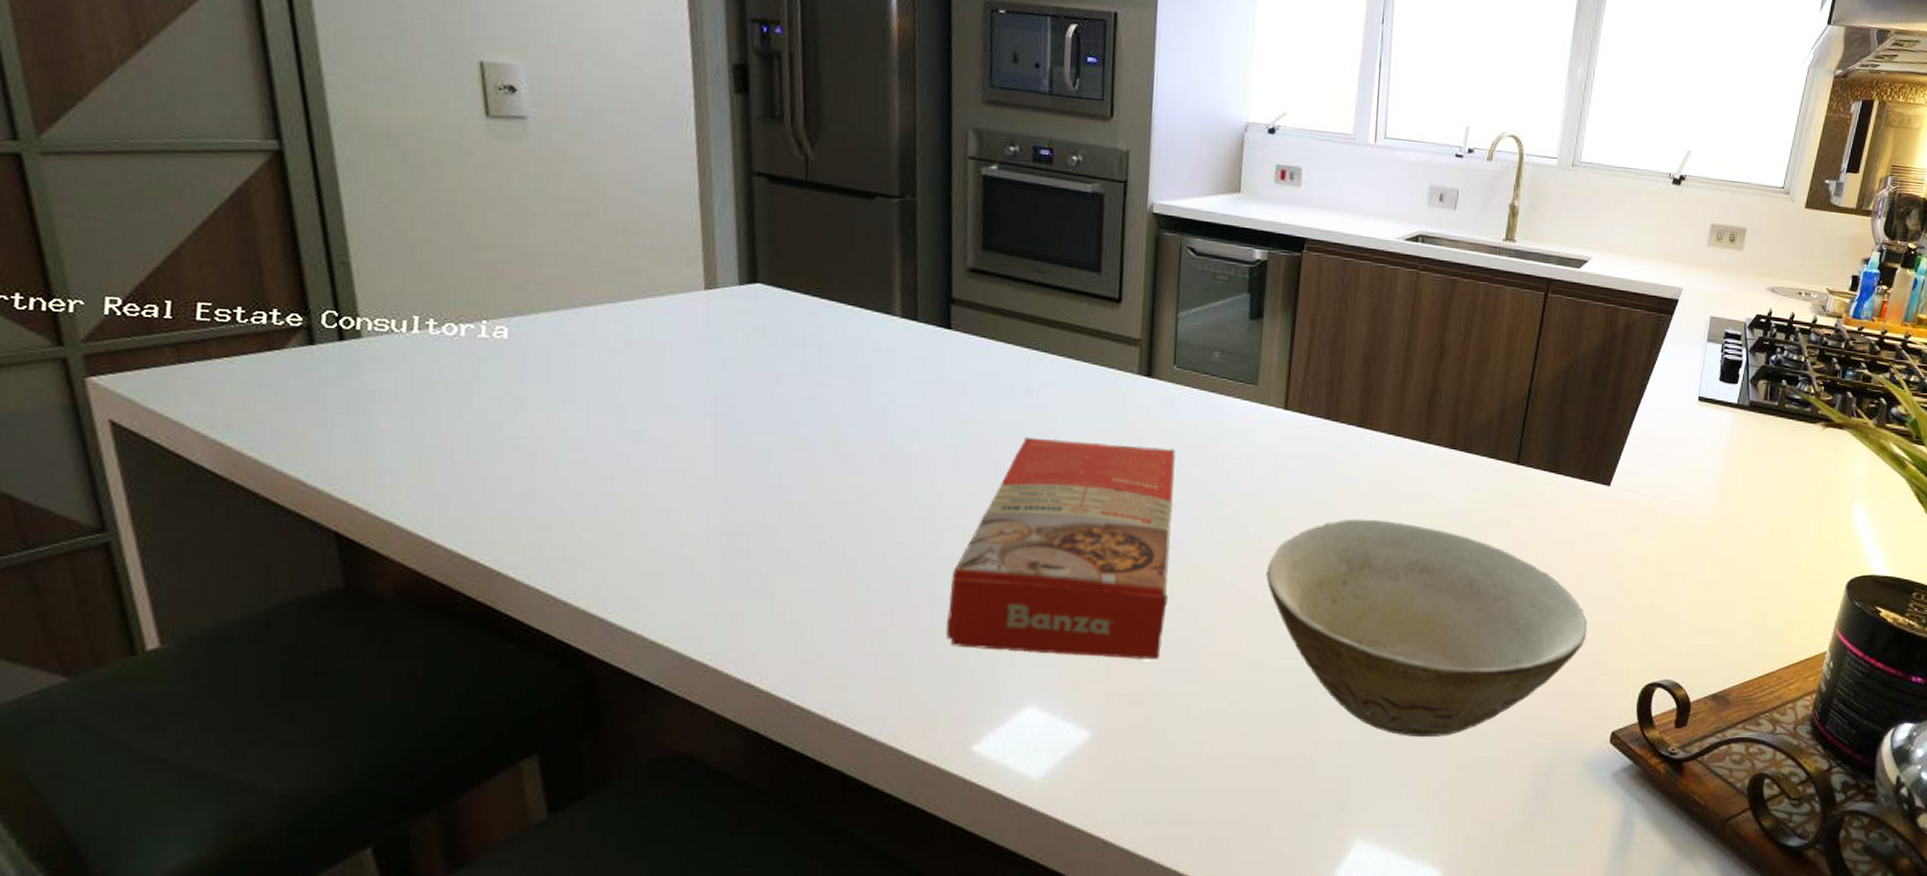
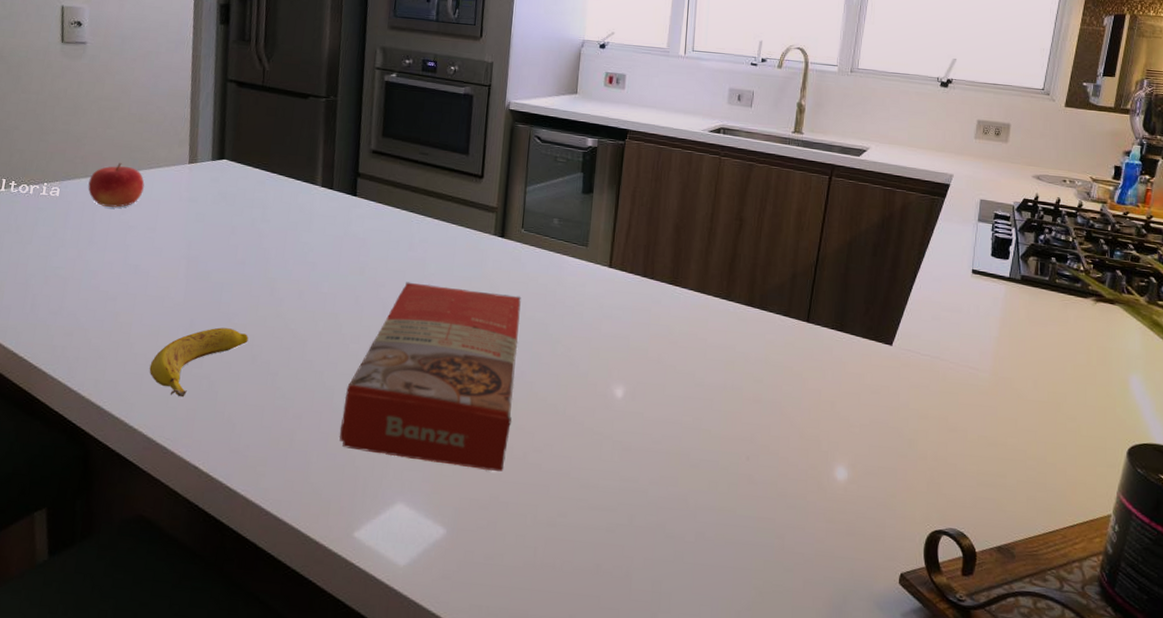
fruit: none [552,290,640,352] -> present [88,163,145,208]
banana: none [672,507,812,600] -> present [149,327,249,398]
bowl: present [1266,518,1588,738] -> none [592,362,875,563]

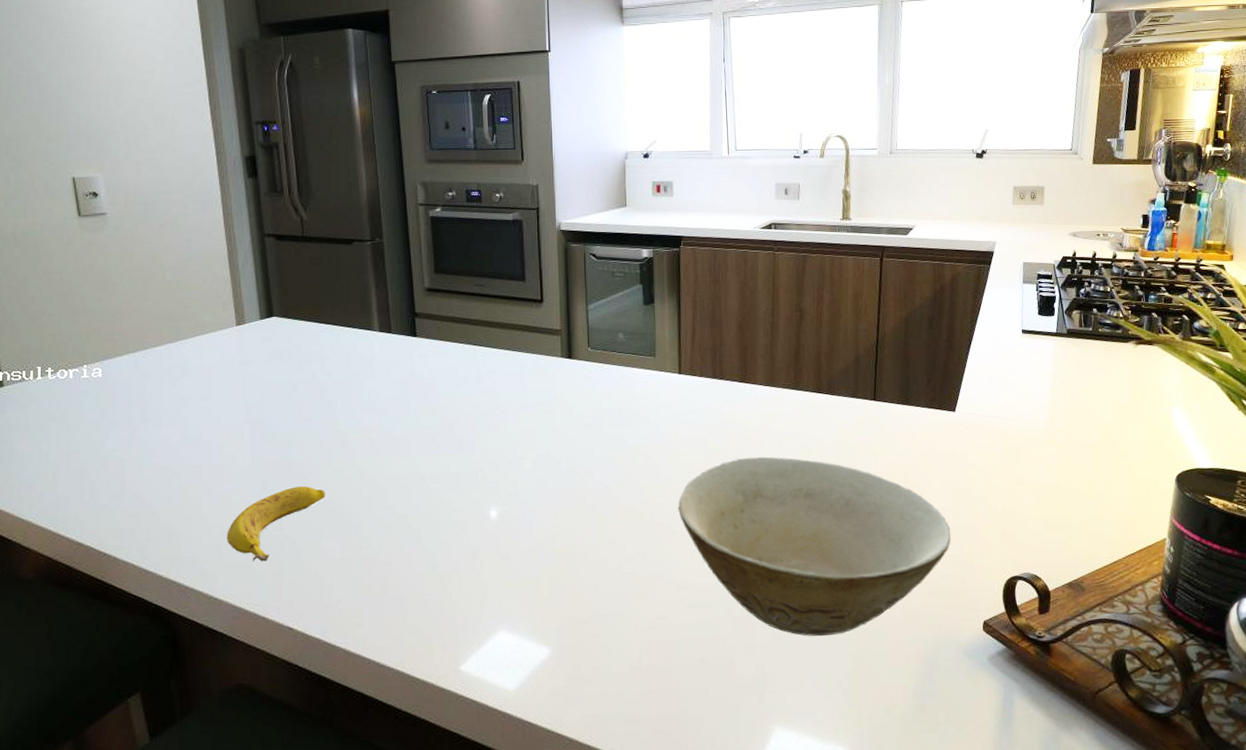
fruit: present [88,163,145,208] -> none [132,334,192,381]
macaroni box: present [339,282,521,472] -> none [432,414,602,588]
bowl: none [592,362,875,563] -> present [678,456,951,637]

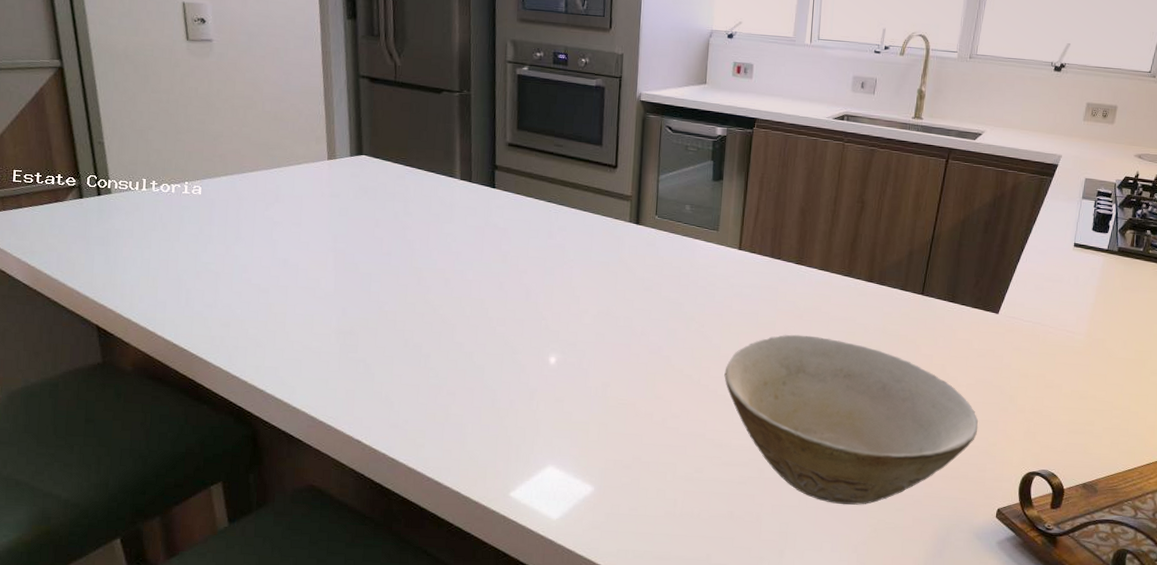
banana: present [227,486,325,562] -> none [307,315,400,380]

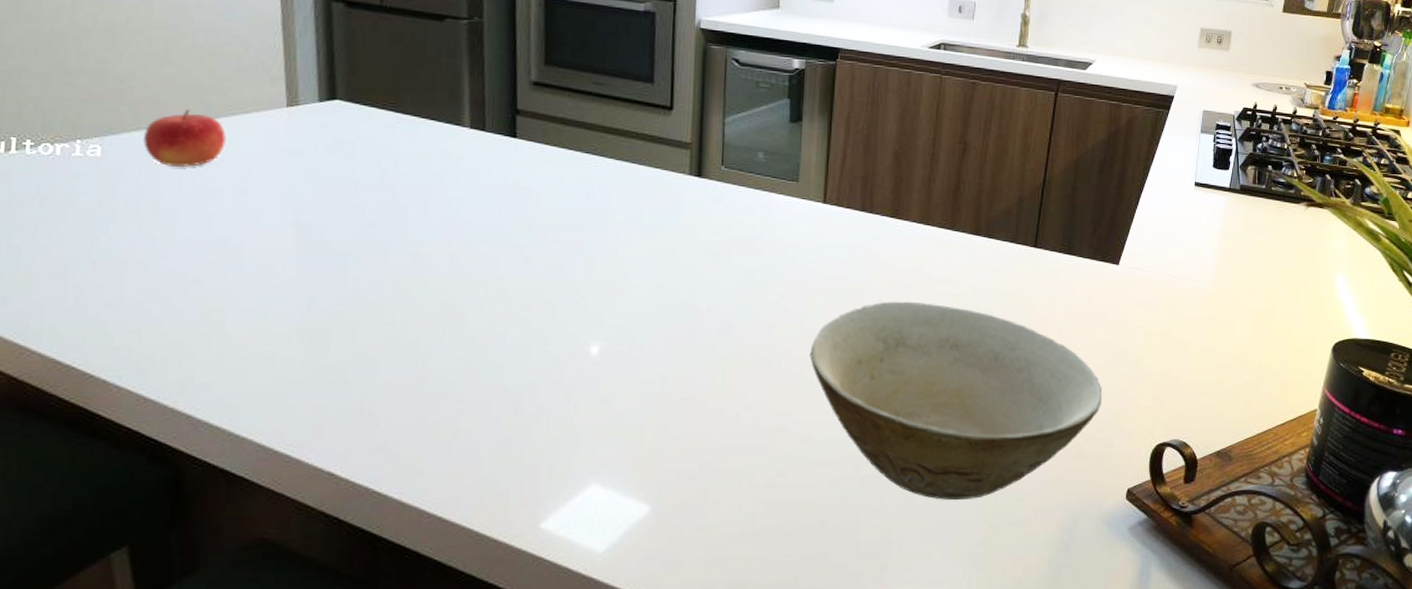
fruit: none [229,160,285,204] -> present [143,109,226,167]

